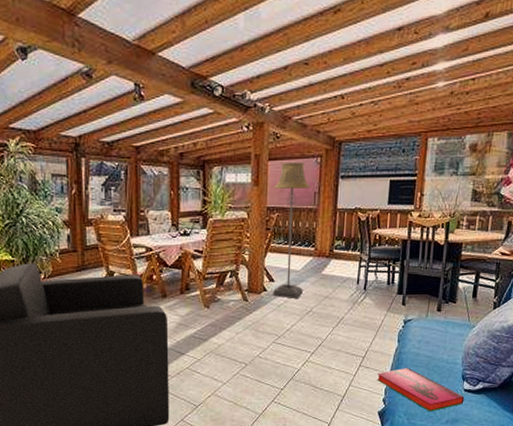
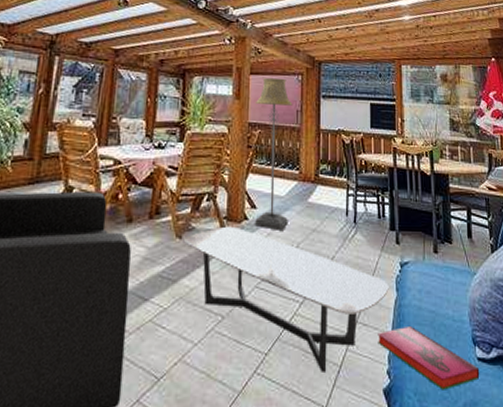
coffee table: none [212,297,392,401] -> present [184,226,389,372]

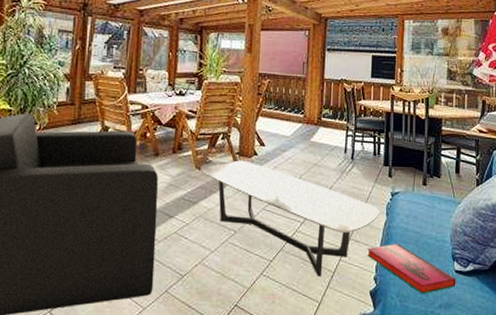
floor lamp: present [255,77,293,230] -> none [263,33,300,164]

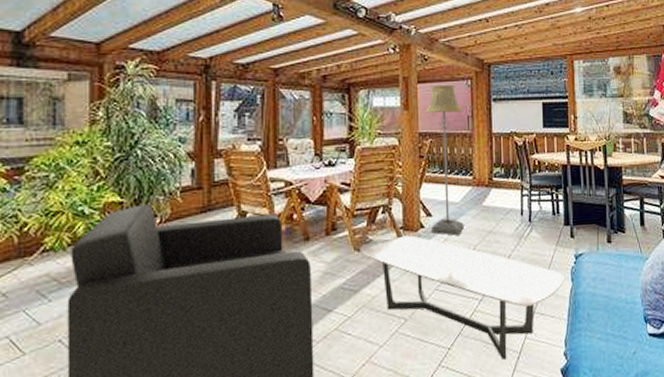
floor lamp: none [263,33,300,164] -> present [425,84,464,235]
hardback book: present [367,243,456,294] -> none [554,311,651,365]

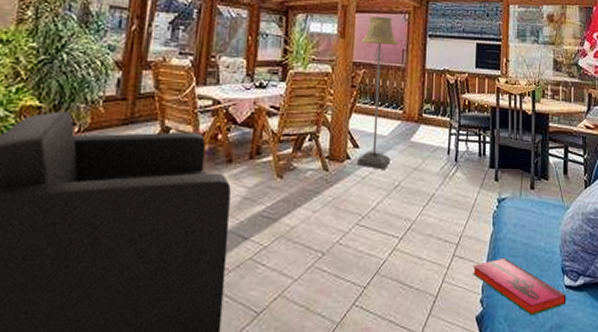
coffee table: present [363,235,565,360] -> none [285,165,486,303]
hardback book: none [554,311,651,365] -> present [473,257,567,316]

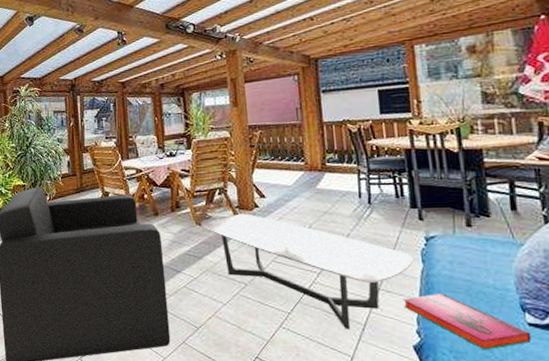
coffee table: none [285,165,486,303] -> present [203,213,414,329]
floor lamp: present [357,16,399,169] -> none [253,81,298,214]

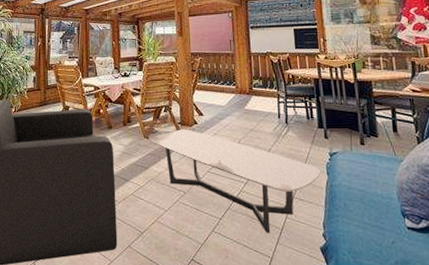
hardback book: present [403,292,532,350] -> none [312,201,410,251]

